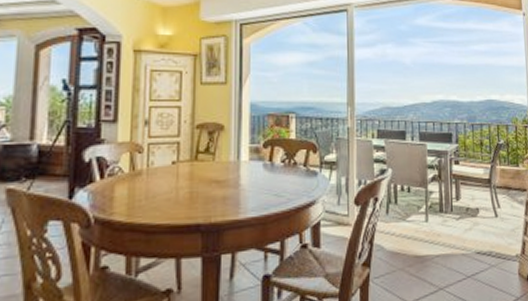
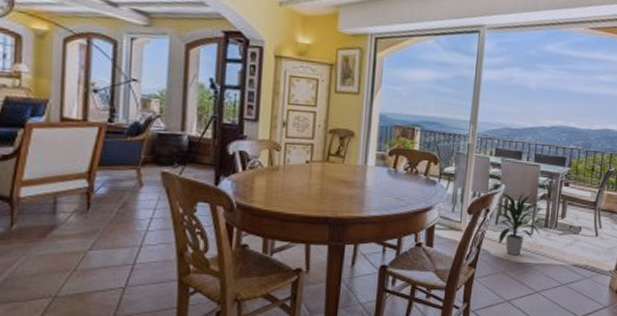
indoor plant: none [385,174,437,249] -> present [496,191,541,256]

